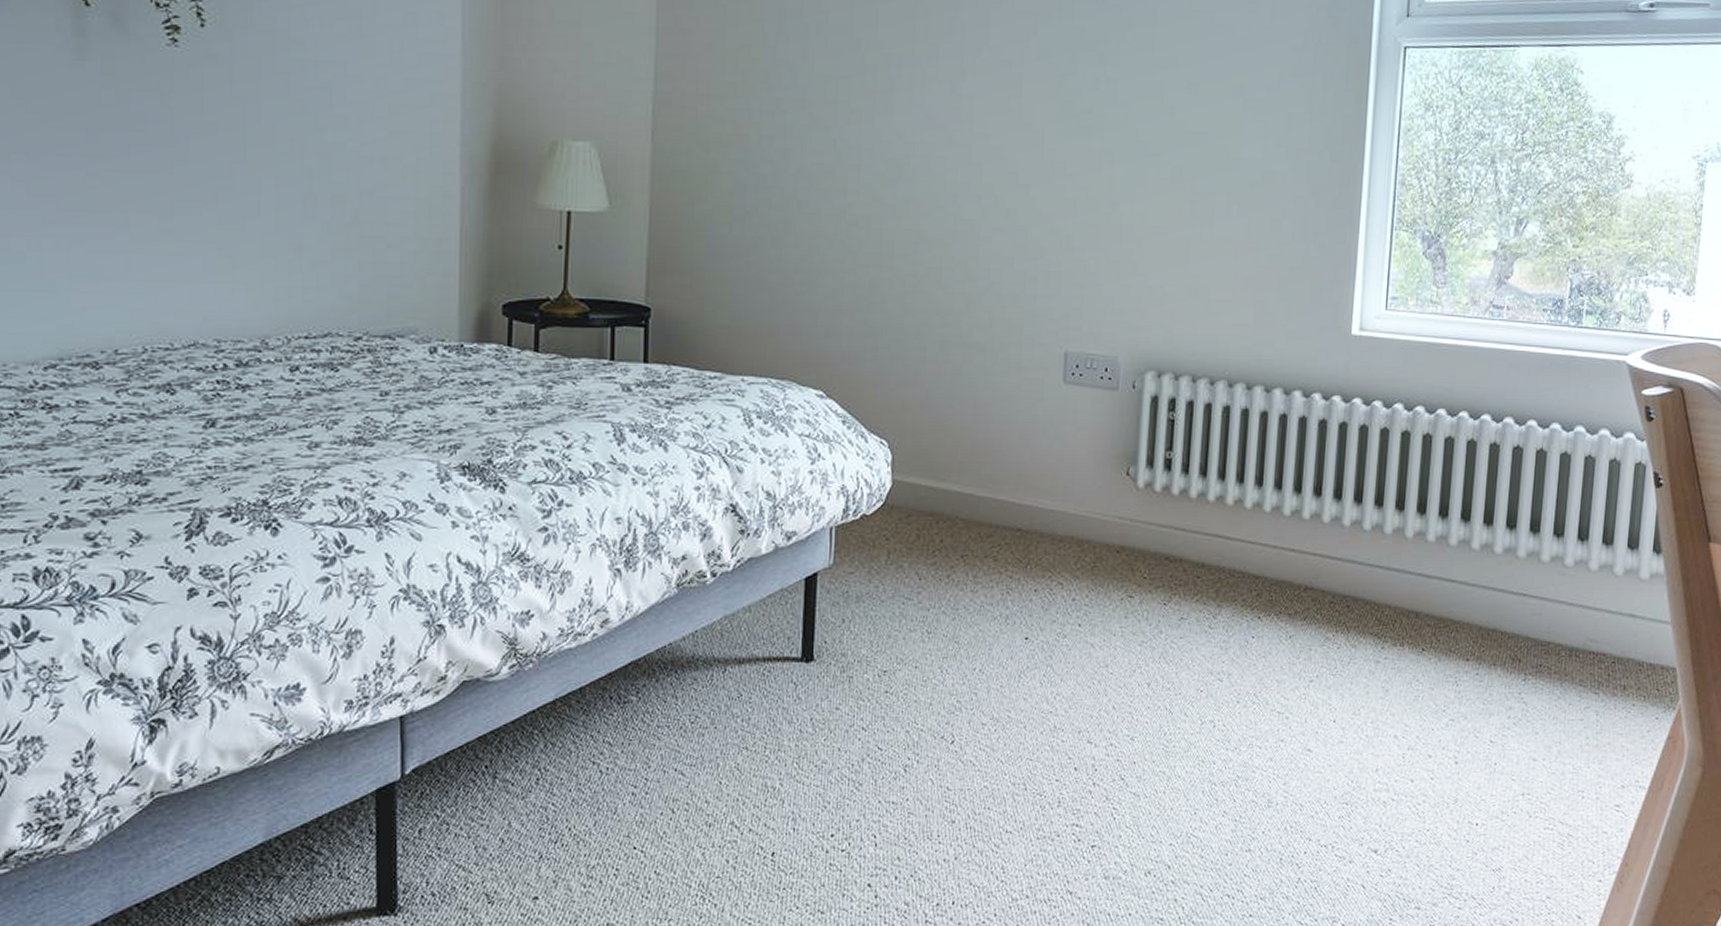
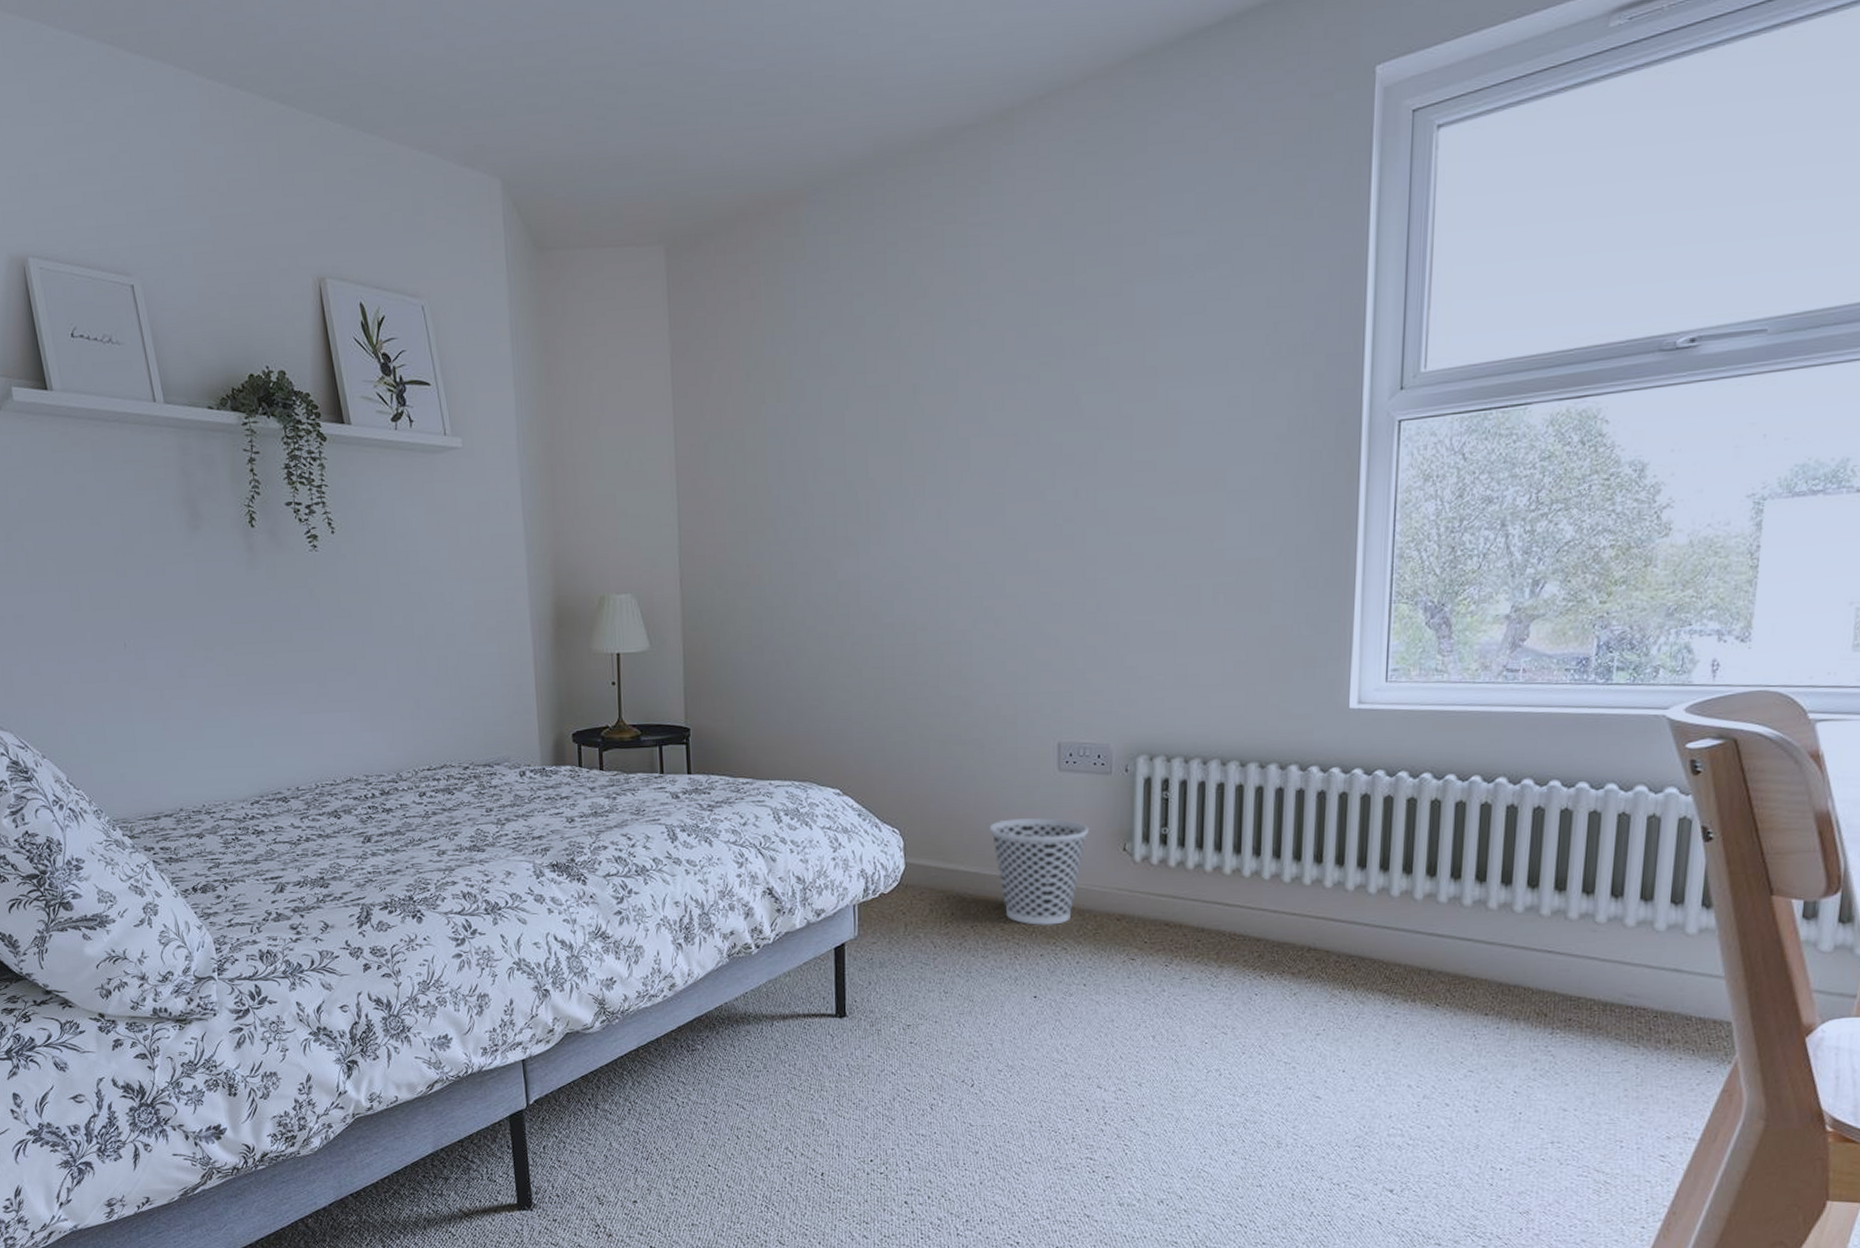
wastebasket: none [987,435,1092,558] -> present [989,818,1089,926]

